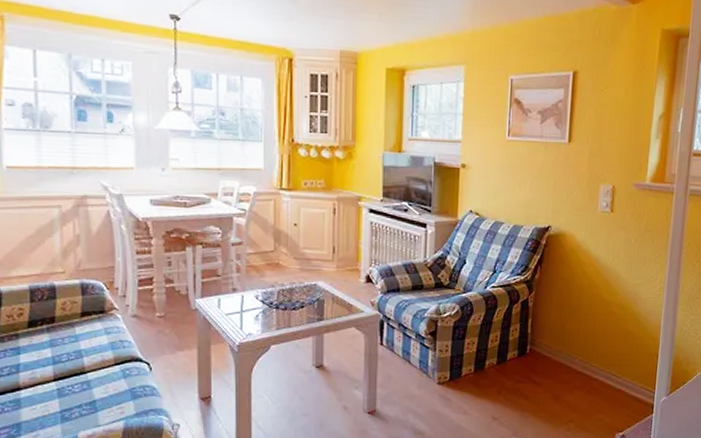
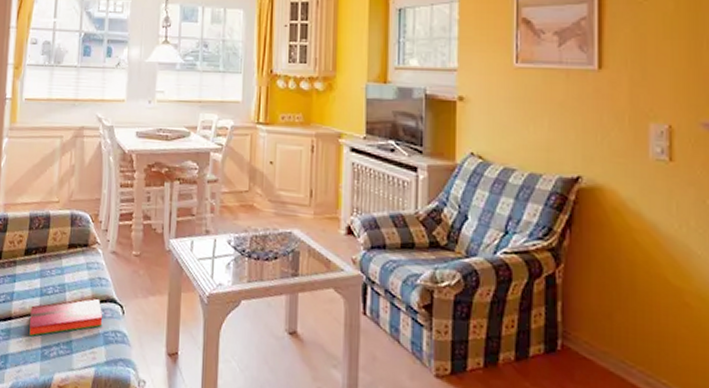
hardback book: none [43,359,129,403] -> present [29,298,103,337]

